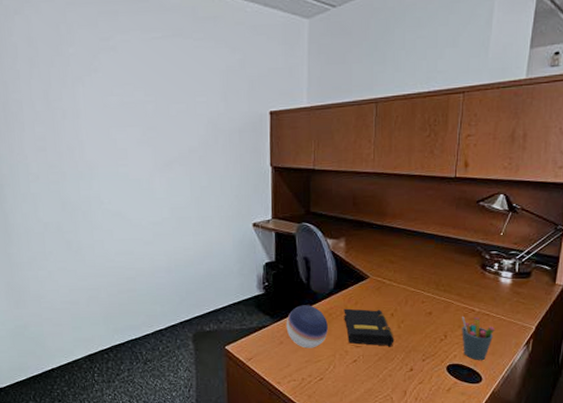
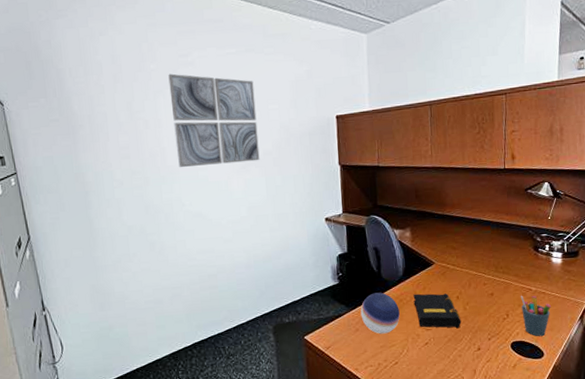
wall art: none [88,59,185,163] -> present [168,73,260,168]

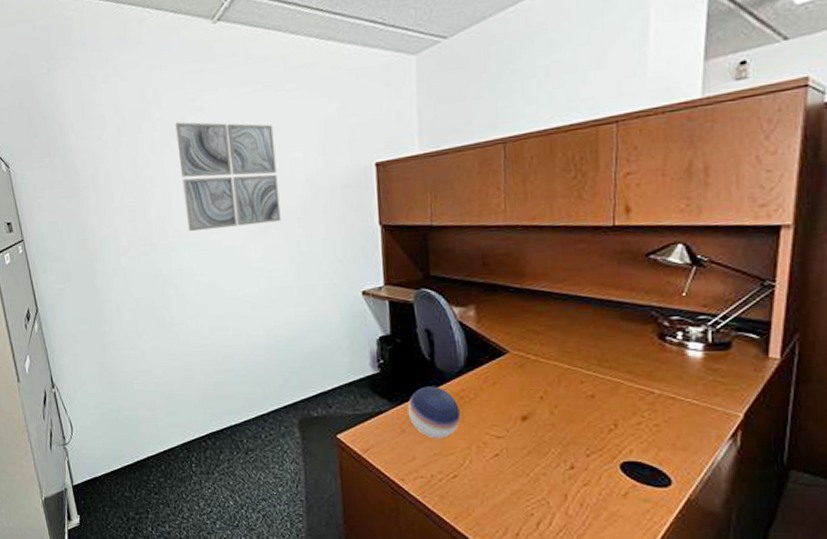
book: present [413,293,462,329] -> none [478,390,547,439]
pen holder: present [521,296,552,337] -> none [637,401,686,458]

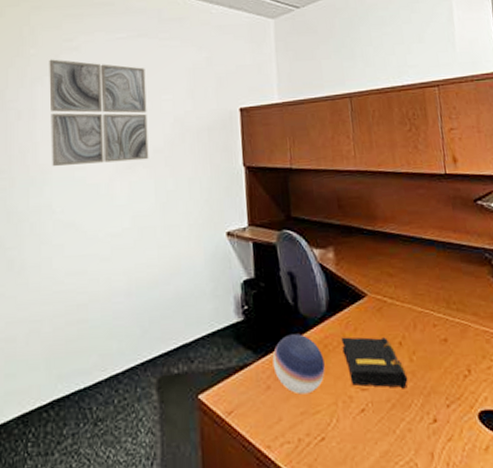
book: none [478,390,547,439] -> present [341,337,408,389]

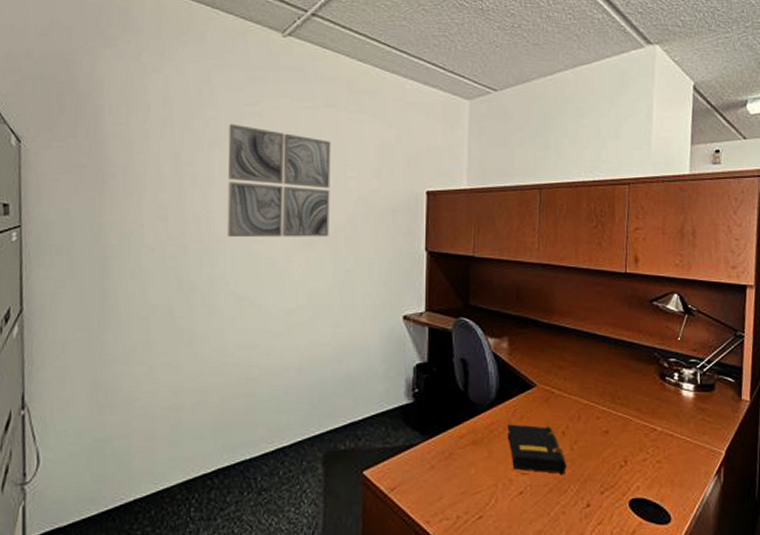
speaker: present [272,334,325,395] -> none [438,418,489,475]

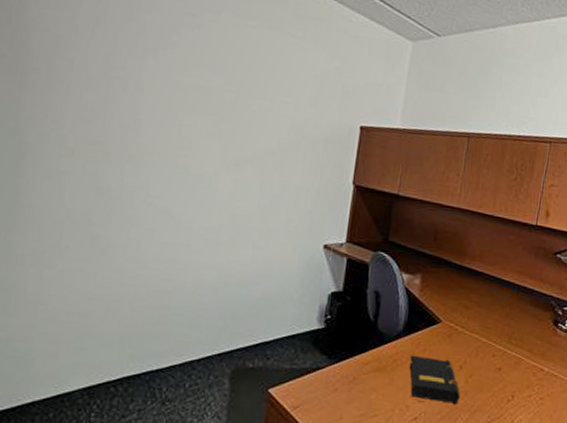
wall art: present [227,124,331,238] -> none [154,32,271,160]

